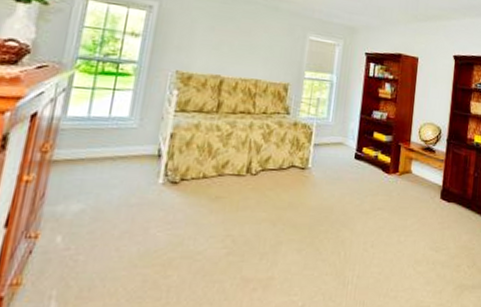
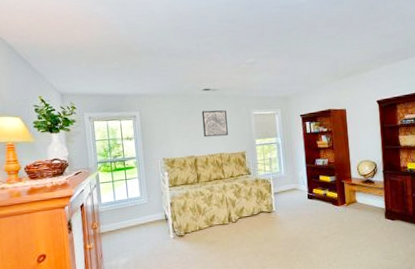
wall art: none [239,20,276,59] -> present [201,110,228,137]

